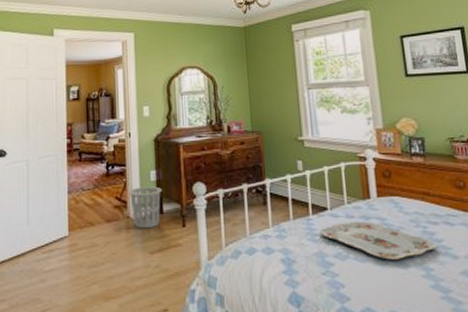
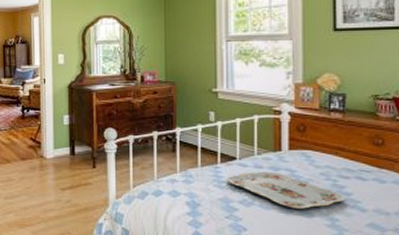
waste basket: present [129,186,162,229] -> none [43,130,74,168]

